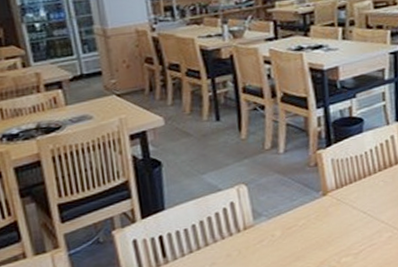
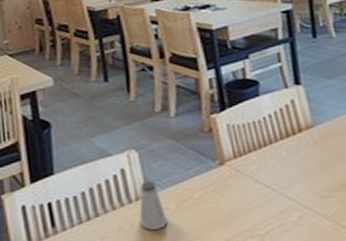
saltshaker: none [246,212,272,256] -> present [139,181,167,231]

